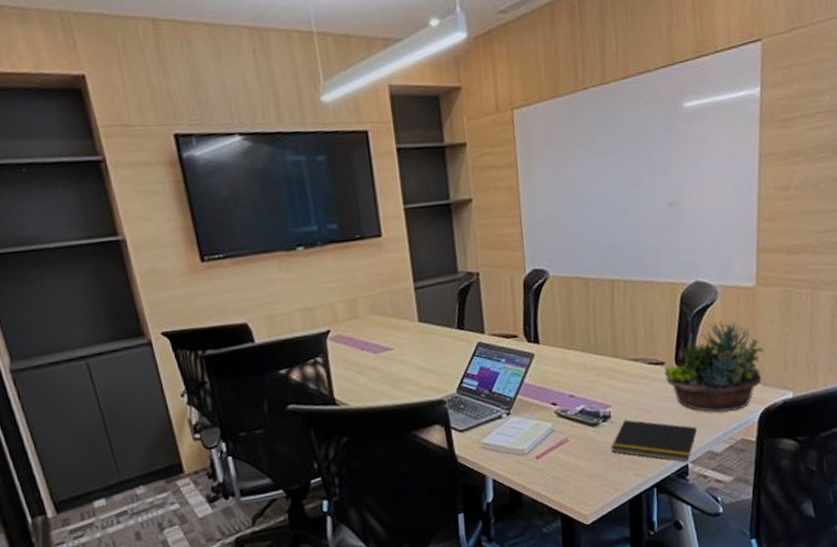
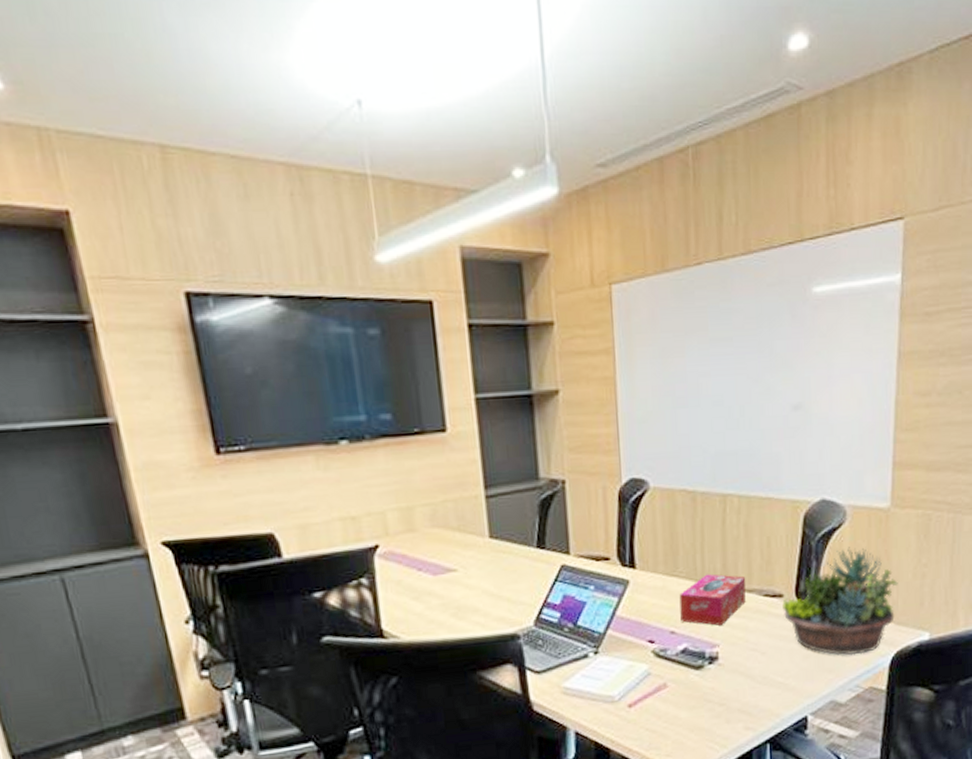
tissue box: none [576,346,633,390] -> present [679,574,746,626]
notepad: present [611,420,697,462] -> none [717,662,819,713]

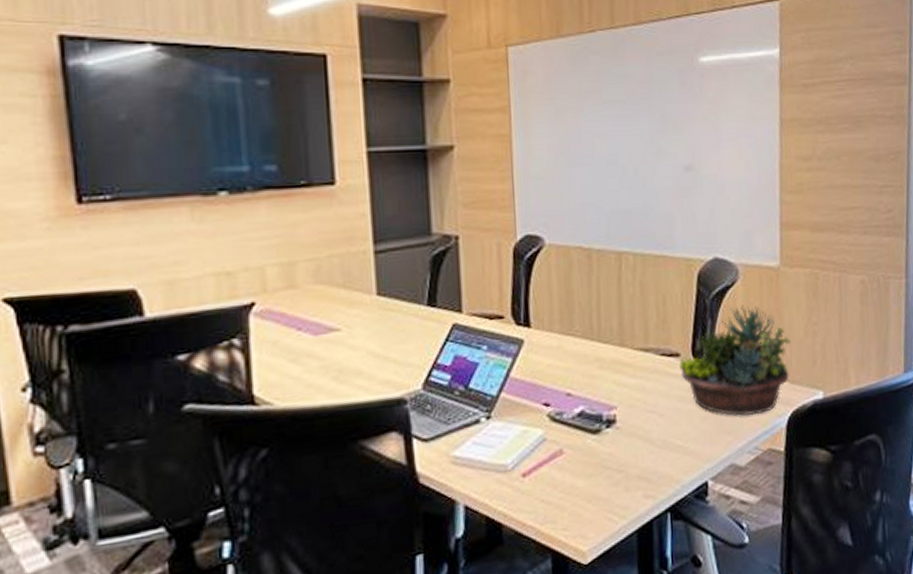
tissue box: present [679,574,746,626] -> none [575,332,643,387]

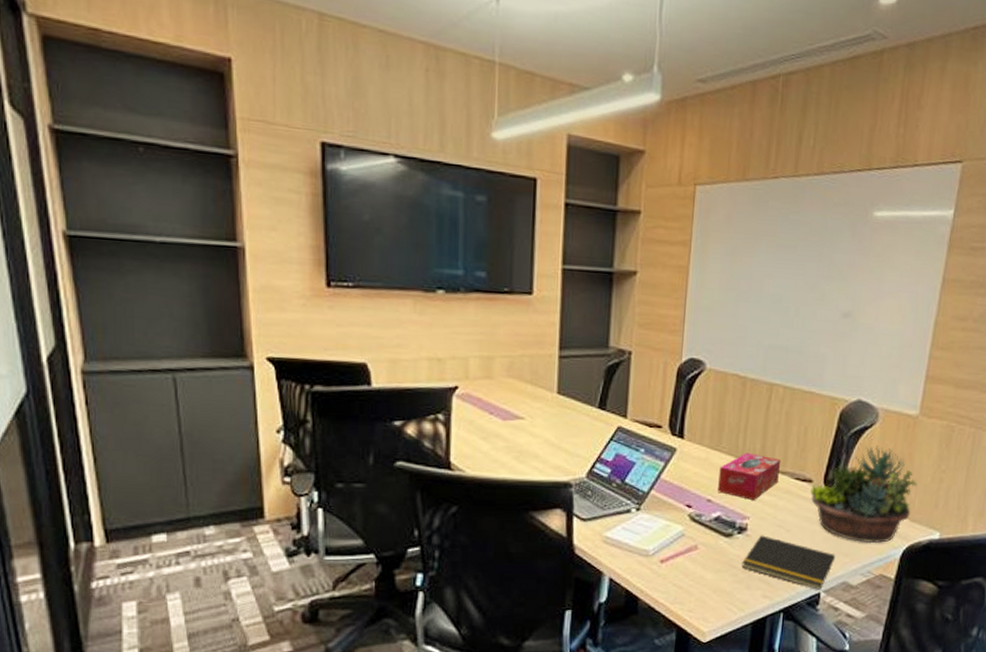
tissue box: none [575,332,643,387] -> present [718,452,781,500]
notepad: none [616,425,718,479] -> present [741,535,836,590]

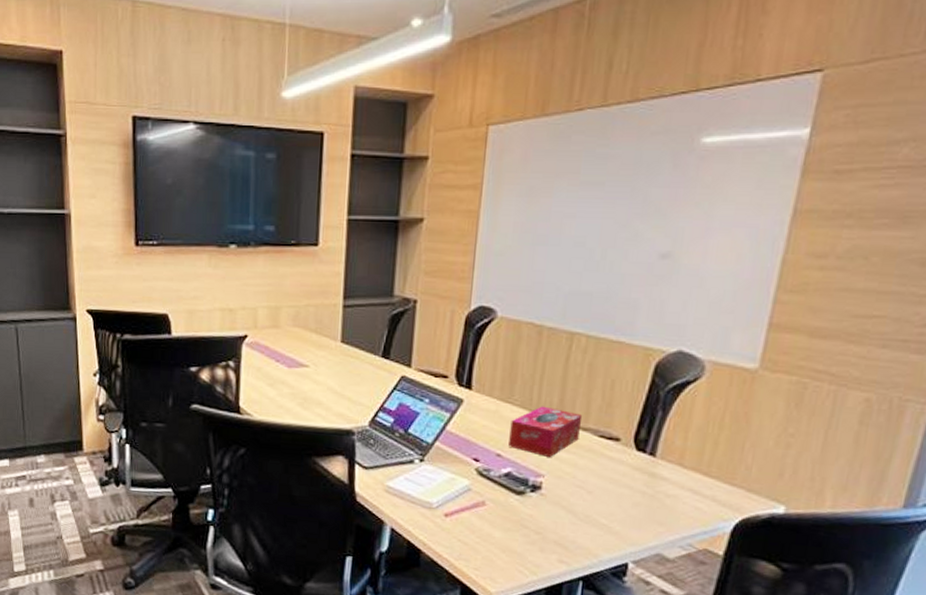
notepad: present [741,535,836,590] -> none [534,495,648,560]
succulent planter: present [810,446,917,544] -> none [617,403,756,514]

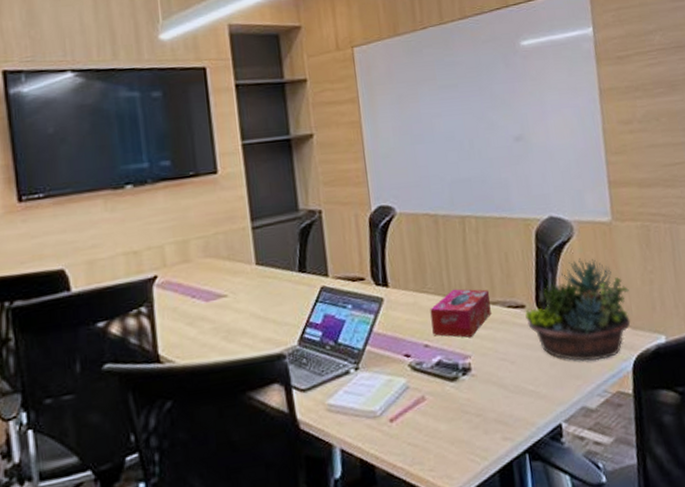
succulent planter: none [617,403,756,514] -> present [525,258,631,362]

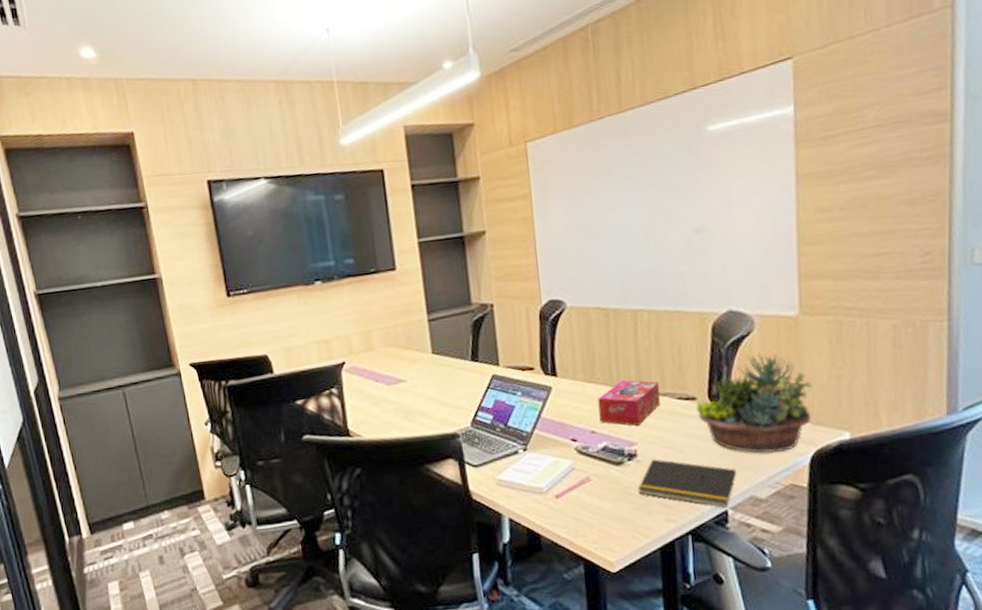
notepad: none [473,372,568,421] -> present [638,459,737,508]

